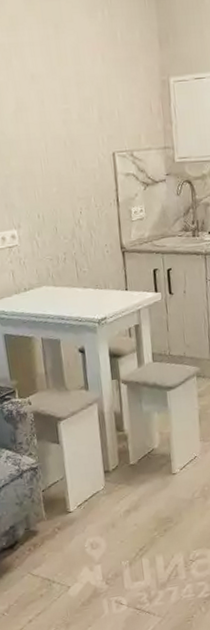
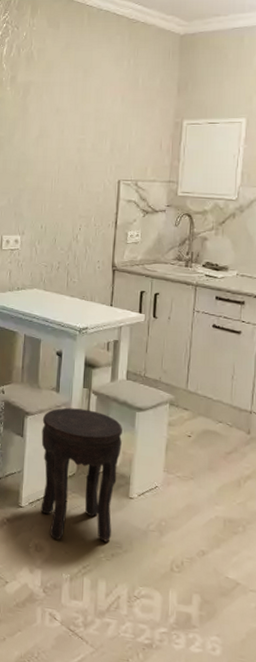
side table: none [76,400,162,533] -> present [40,407,122,542]

